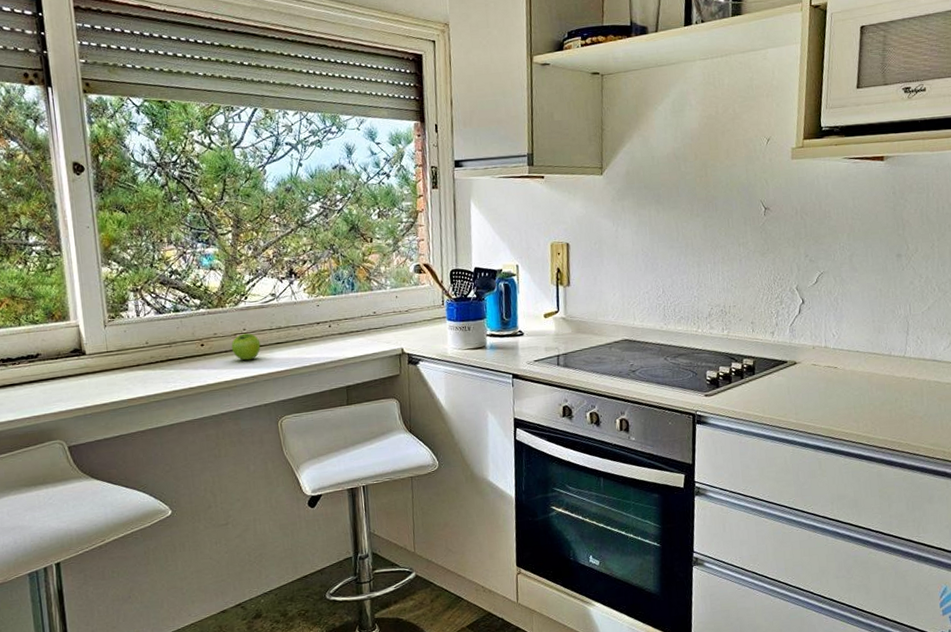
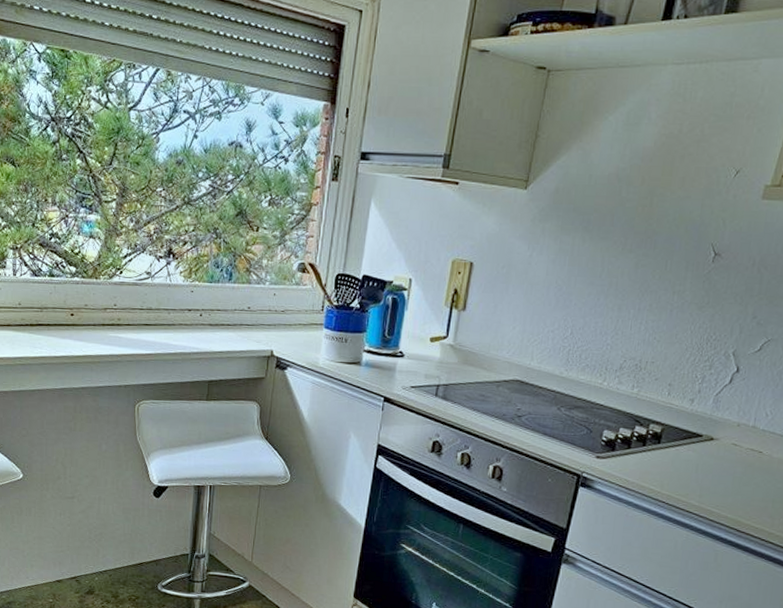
fruit: present [231,333,261,361] -> none [100,309,129,338]

